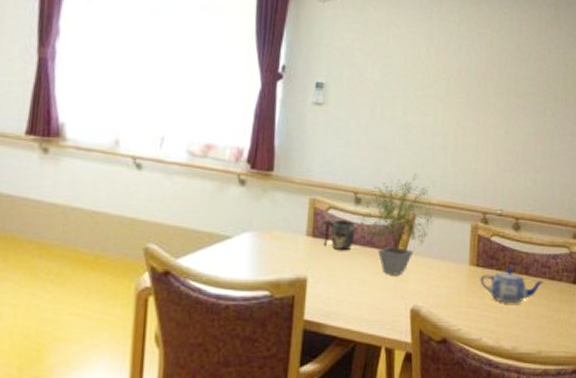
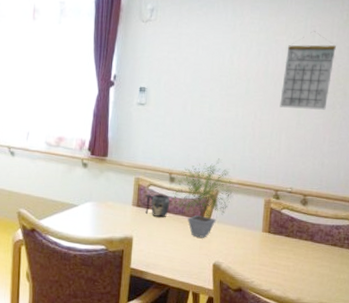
teapot: present [480,267,545,304] -> none [271,235,328,264]
calendar: none [485,25,545,117] -> present [279,31,336,110]

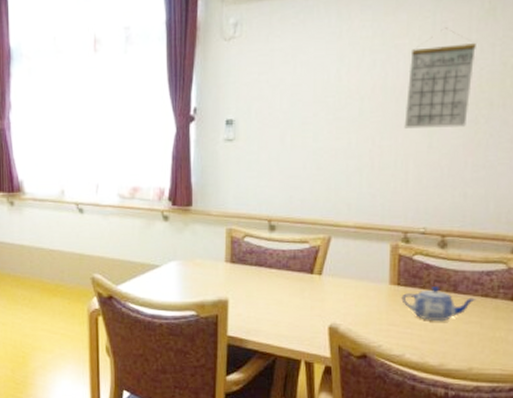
mug: present [145,194,170,217] -> none [240,247,271,273]
potted plant: present [172,158,238,238] -> none [273,198,356,296]
teapot: none [271,235,328,264] -> present [401,285,477,322]

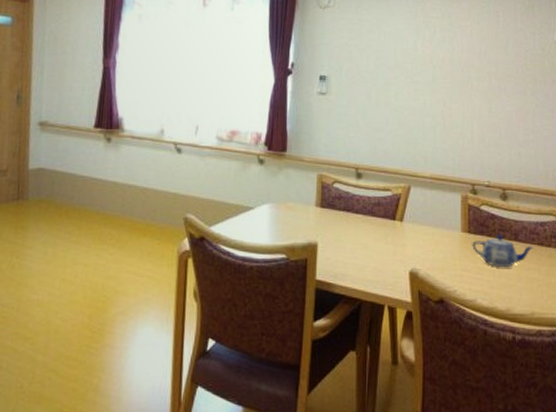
calendar: present [404,27,476,129] -> none [469,16,521,97]

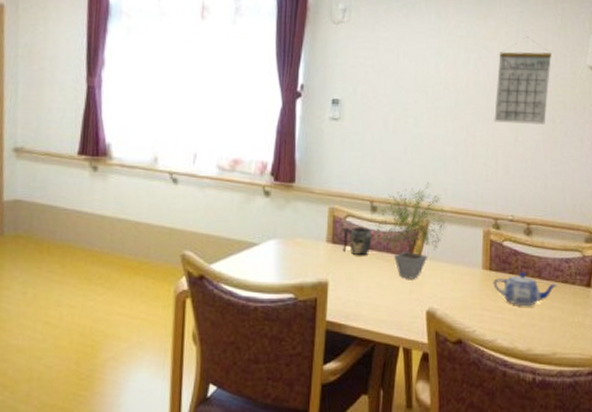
mug: none [330,192,358,218] -> present [342,227,373,255]
potted plant: none [359,151,432,241] -> present [374,182,452,279]
calendar: none [469,16,521,97] -> present [494,36,552,125]

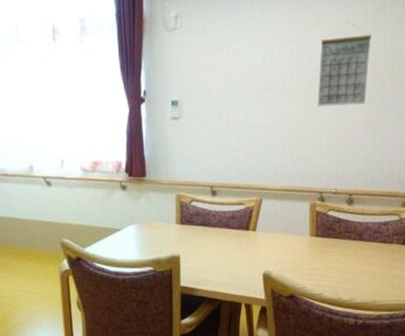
mug: present [342,227,373,255] -> none [188,209,214,232]
potted plant: present [374,182,452,279] -> none [215,166,282,249]
teapot: present [493,271,558,307] -> none [319,235,377,265]

